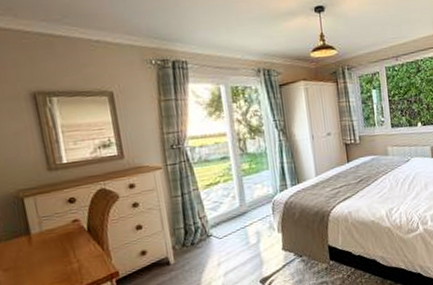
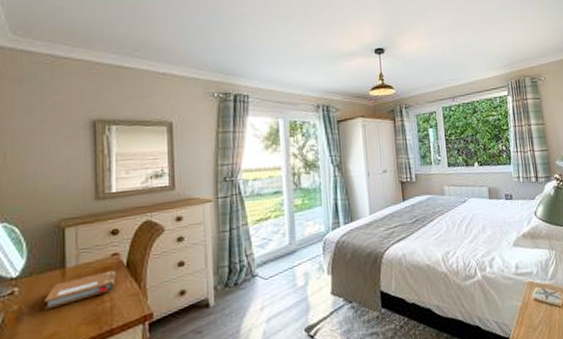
notebook: none [15,235,80,272] -> present [44,270,116,310]

